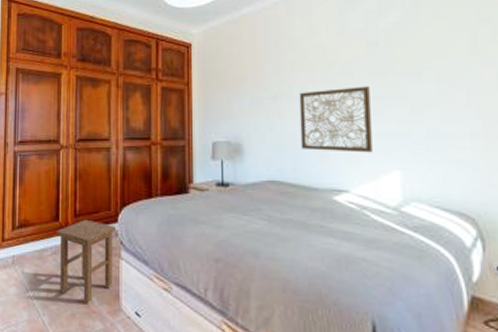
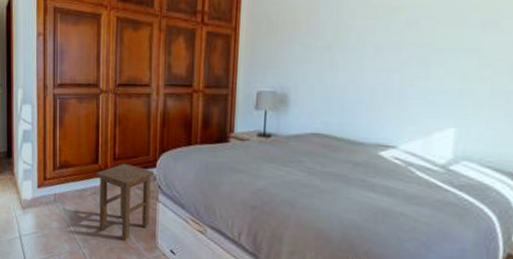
wall art: present [299,86,373,153] -> none [351,36,436,109]

